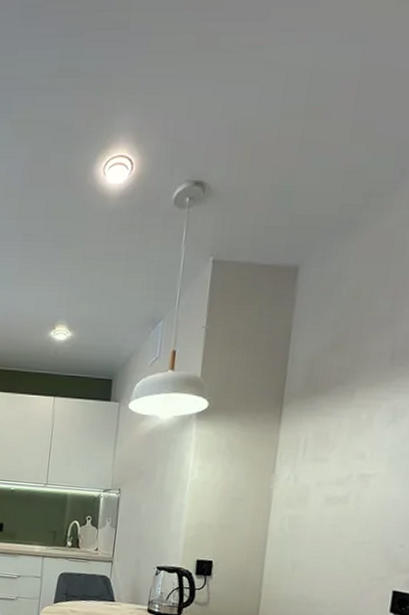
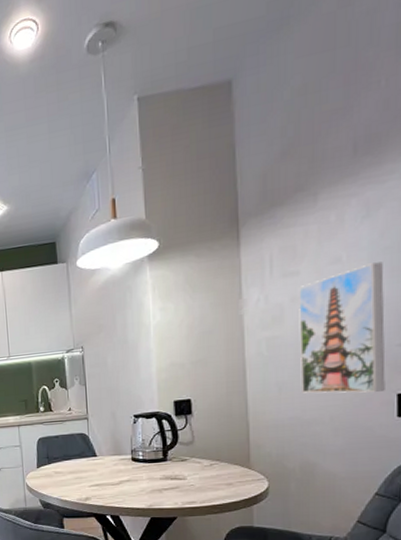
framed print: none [312,465,399,586] -> present [299,262,386,394]

